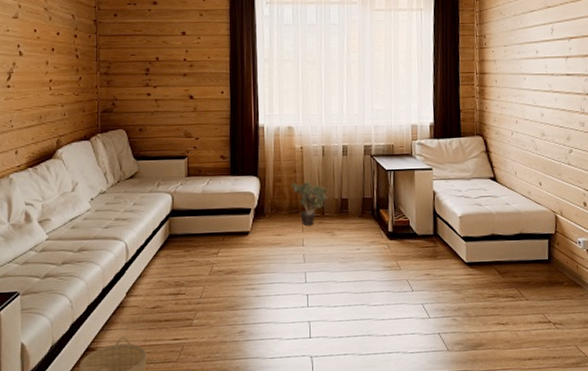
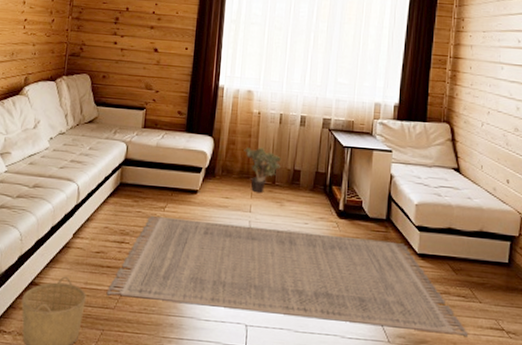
rug: none [167,255,520,349] -> present [106,216,469,337]

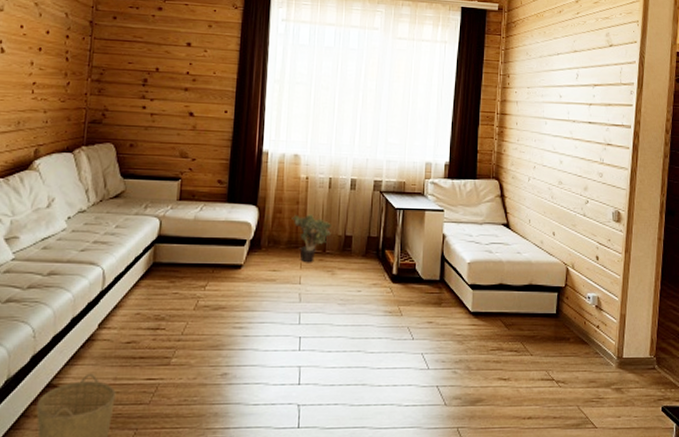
rug: present [106,216,469,337] -> none [139,297,522,391]

